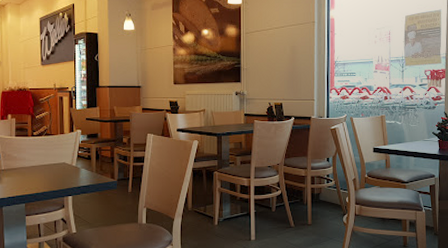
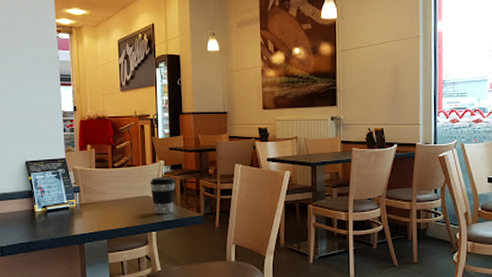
coffee cup: none [67,145,91,180] -> present [150,177,175,215]

